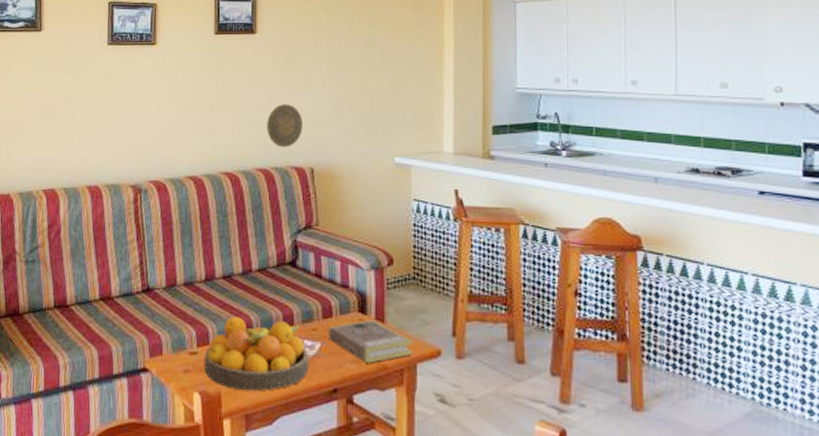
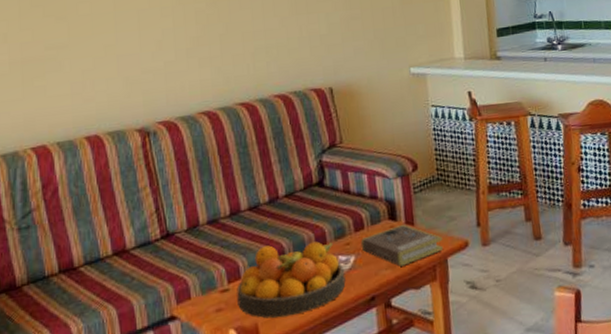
decorative plate: present [267,104,303,148] -> none [280,27,318,72]

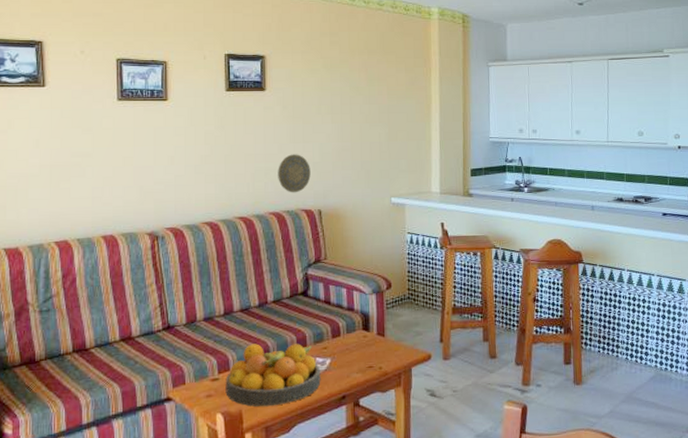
decorative plate: none [280,27,318,72] -> present [278,154,311,193]
book: present [360,224,444,267] -> none [336,334,409,371]

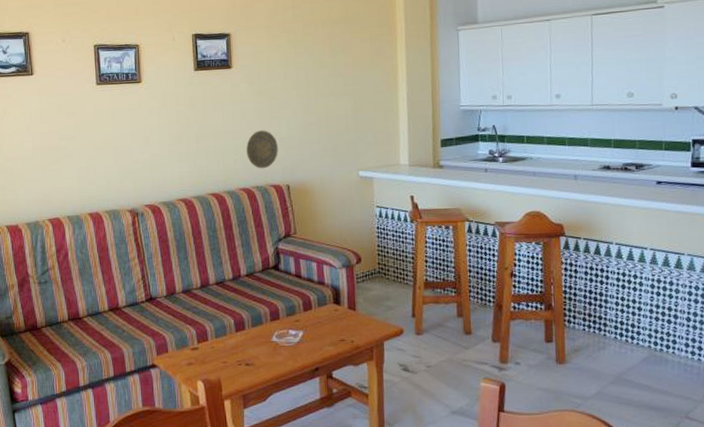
fruit bowl: present [225,343,321,407] -> none [204,315,294,376]

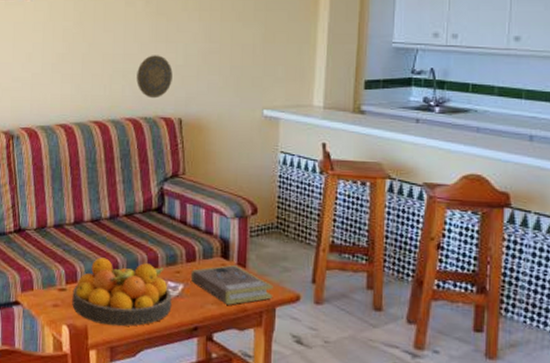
fruit bowl: none [204,315,294,376] -> present [72,257,172,327]
book: none [308,308,381,345] -> present [190,264,274,305]

